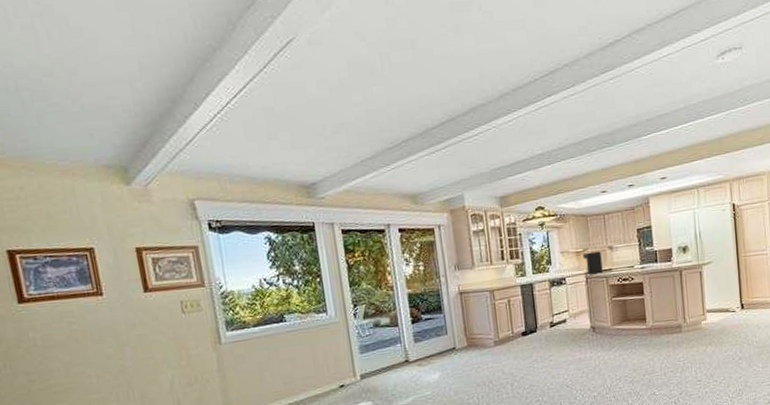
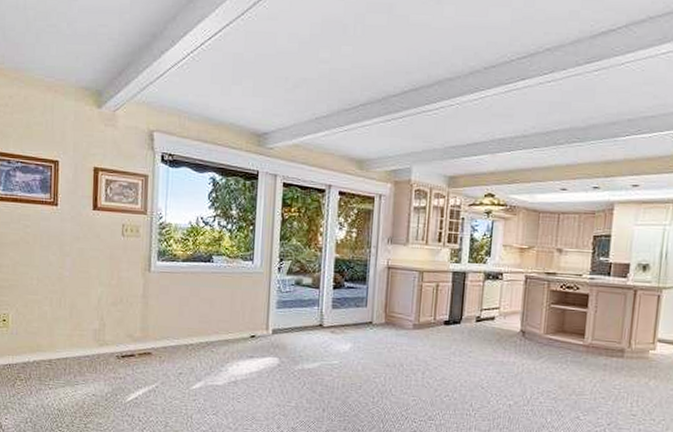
coffee maker: present [583,251,604,276] -> none [524,250,548,276]

